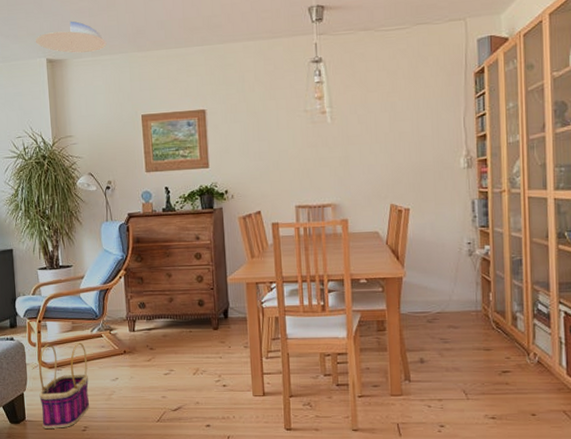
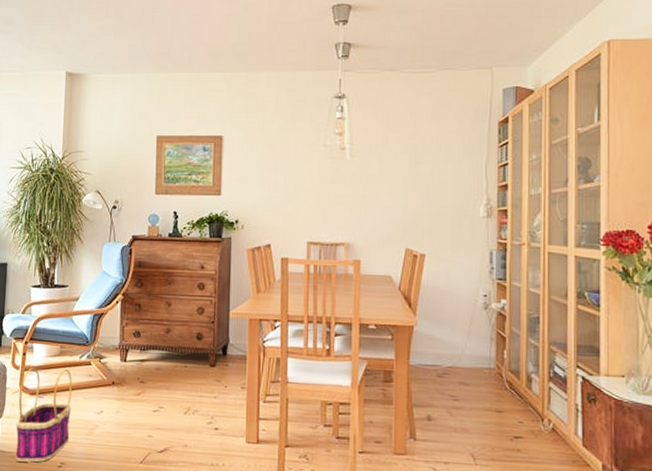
ceiling light: present [35,21,107,53] -> none [56,37,129,69]

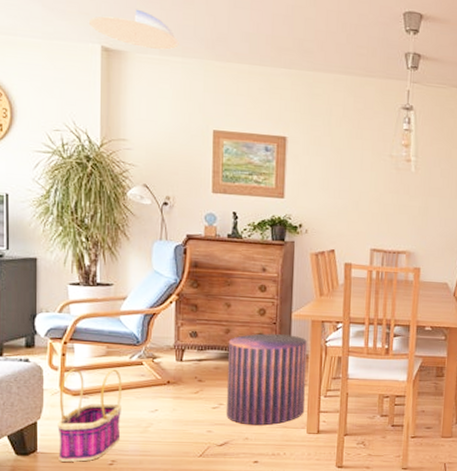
ceiling light: none [56,37,129,69] -> present [88,9,179,50]
pouf: none [166,333,245,432] -> present [226,333,307,426]

